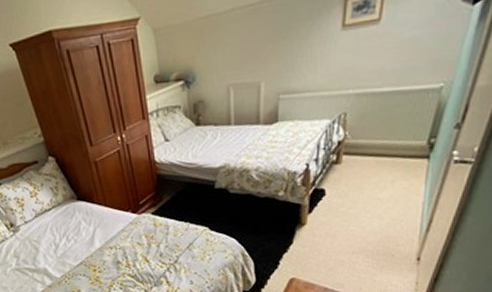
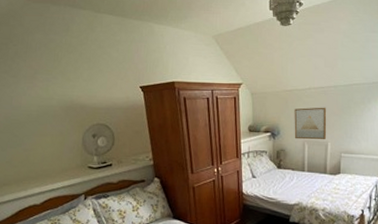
wall art: none [213,33,259,85] -> present [294,107,327,140]

